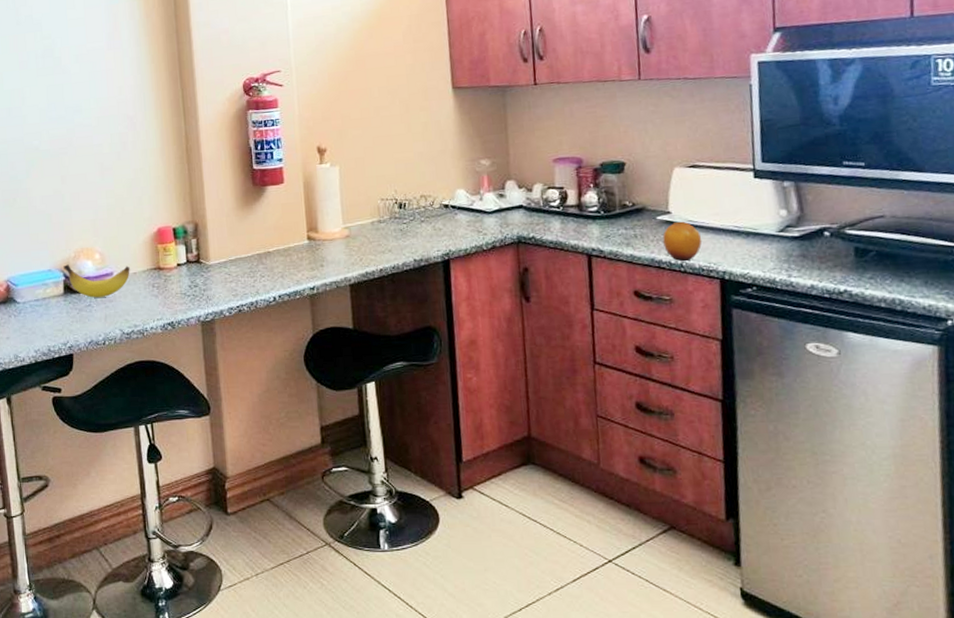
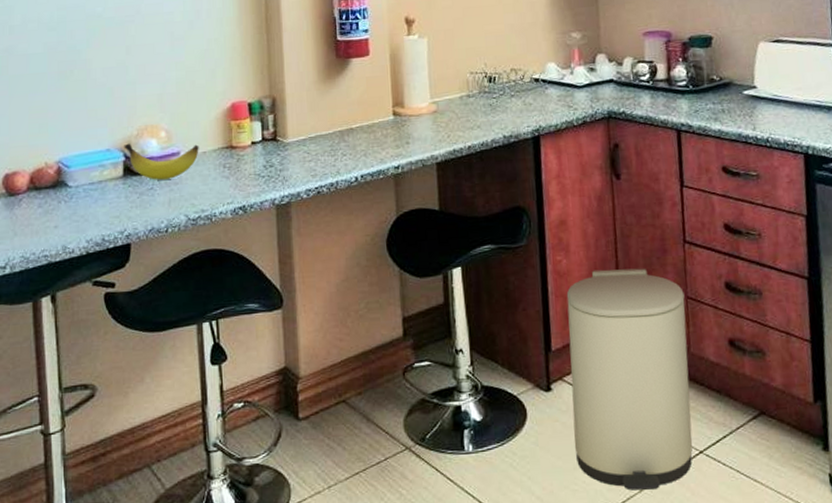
pedal bin: none [477,387,602,594] -> present [566,268,693,491]
fruit: present [663,221,702,261] -> none [749,95,787,136]

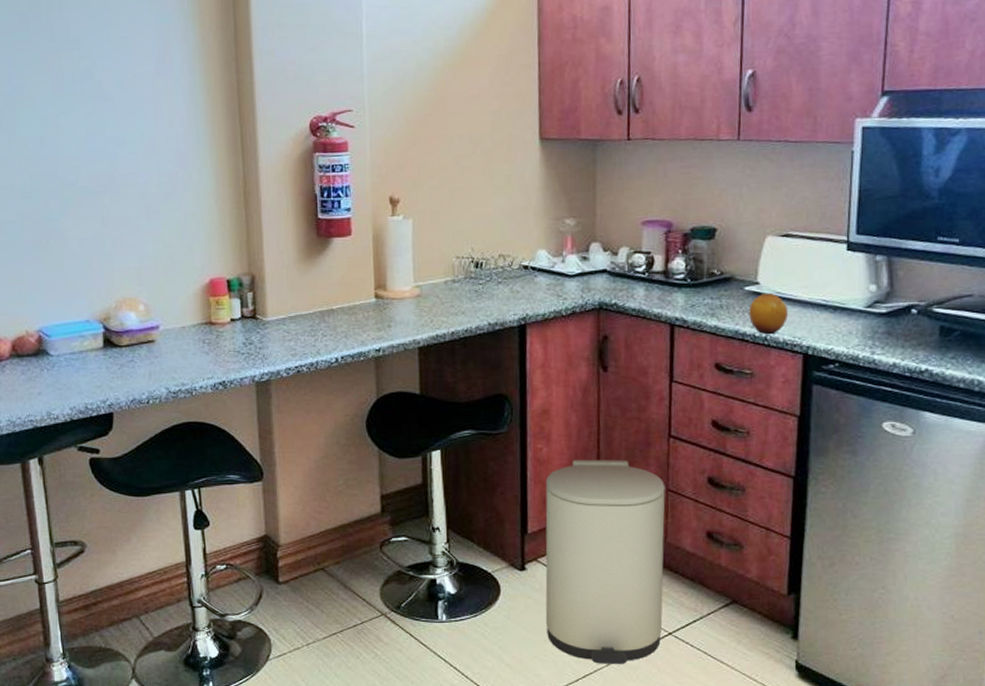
banana: present [124,143,199,180] -> none [103,315,178,353]
fruit: none [749,95,787,136] -> present [749,292,789,334]

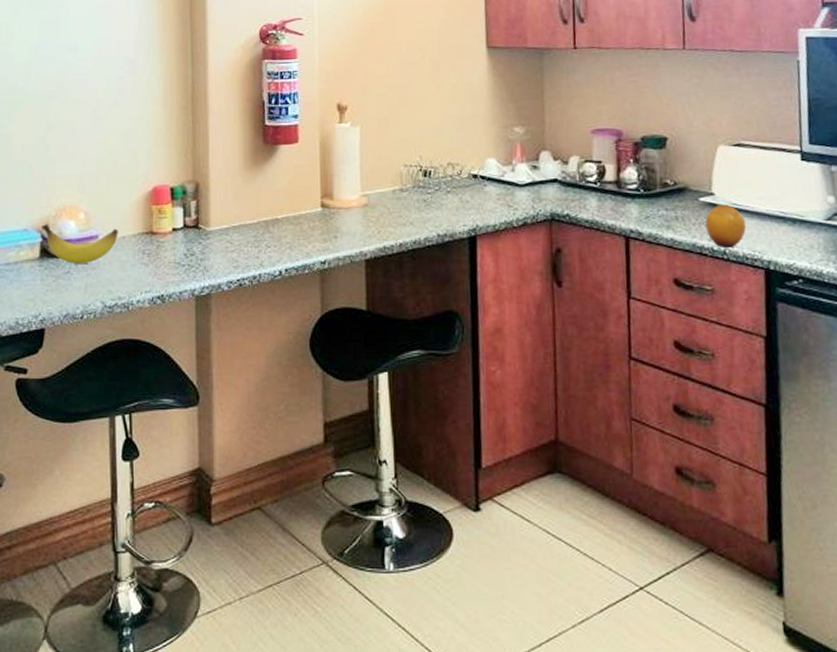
banana: none [103,315,178,353] -> present [42,224,118,264]
pedal bin: present [545,459,665,665] -> none [499,383,633,627]

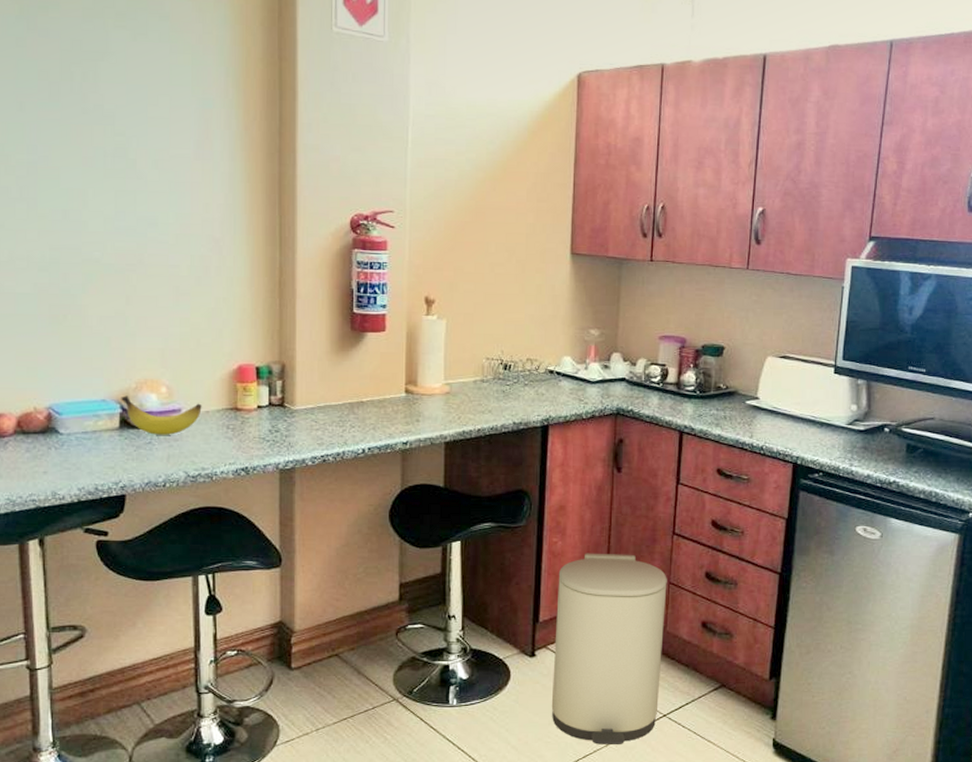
pedal bin: none [499,383,633,627] -> present [551,553,667,746]
fruit: present [705,204,747,247] -> none [749,407,783,444]

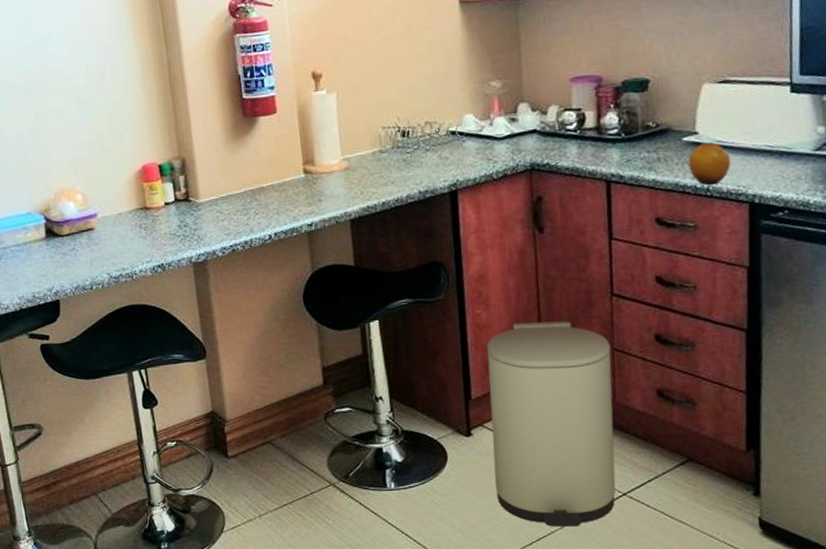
banana: present [121,396,202,435] -> none [44,206,115,241]
fruit: none [749,407,783,444] -> present [688,141,731,185]

